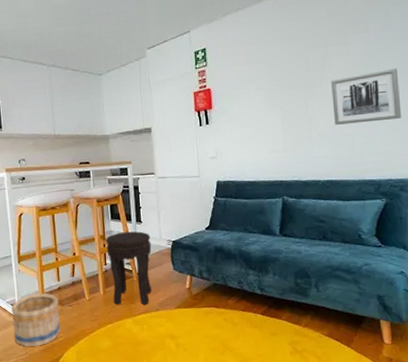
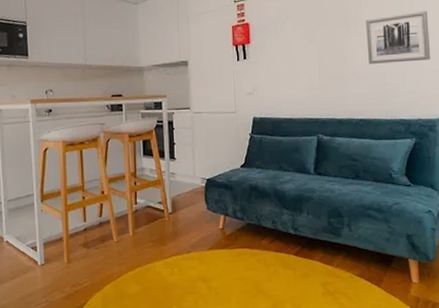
basket: present [10,292,61,348] -> none [30,234,86,295]
side table: present [105,231,152,306] -> none [137,168,185,247]

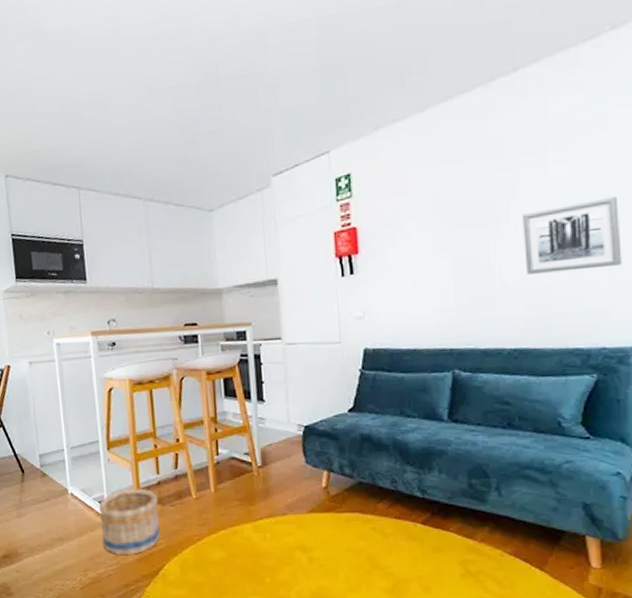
basket: none [30,234,86,295] -> present [98,488,161,556]

